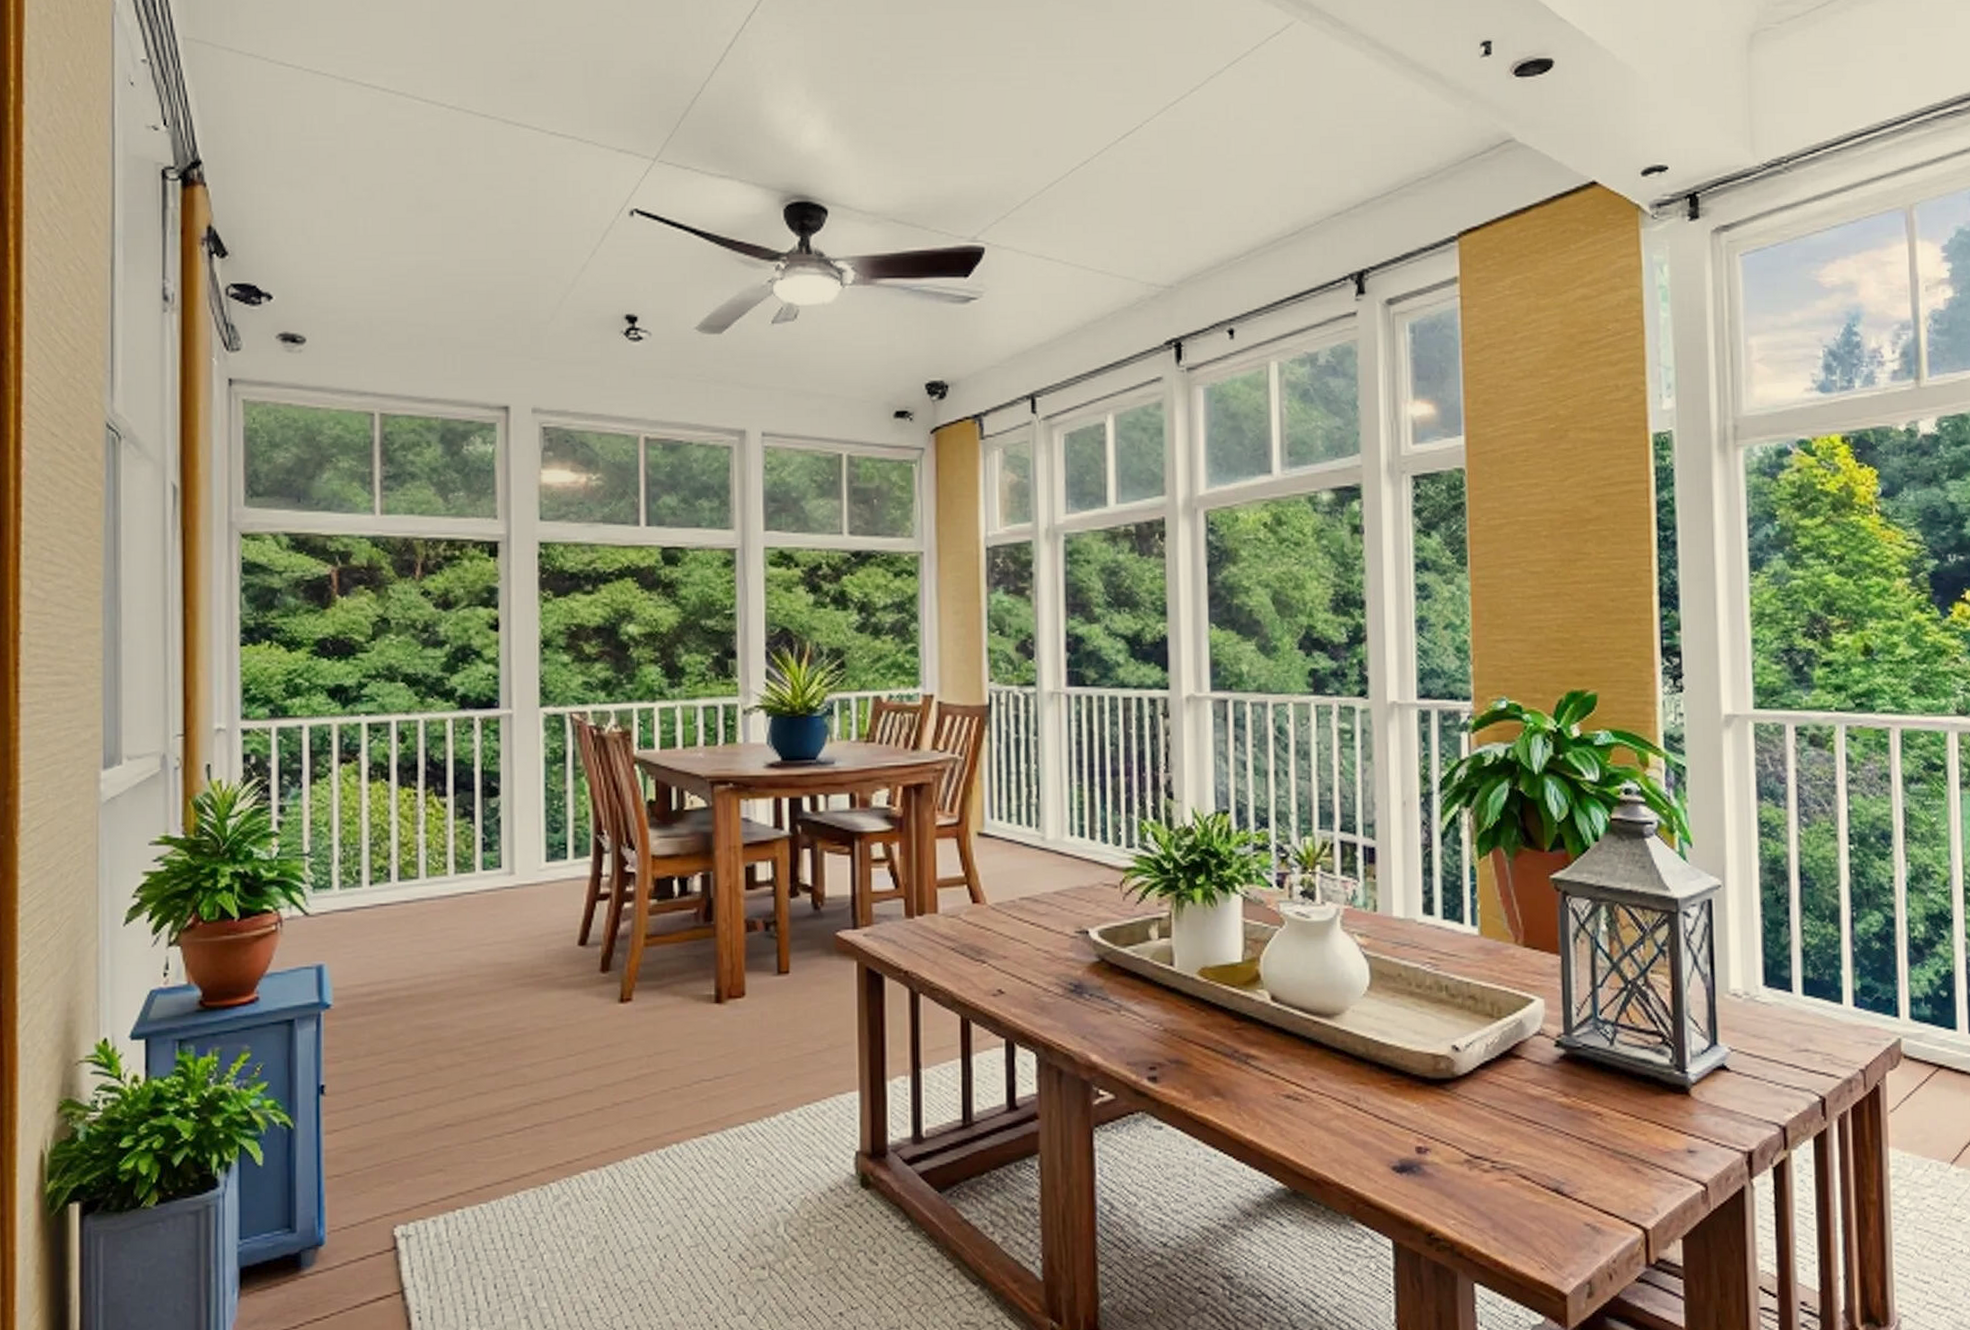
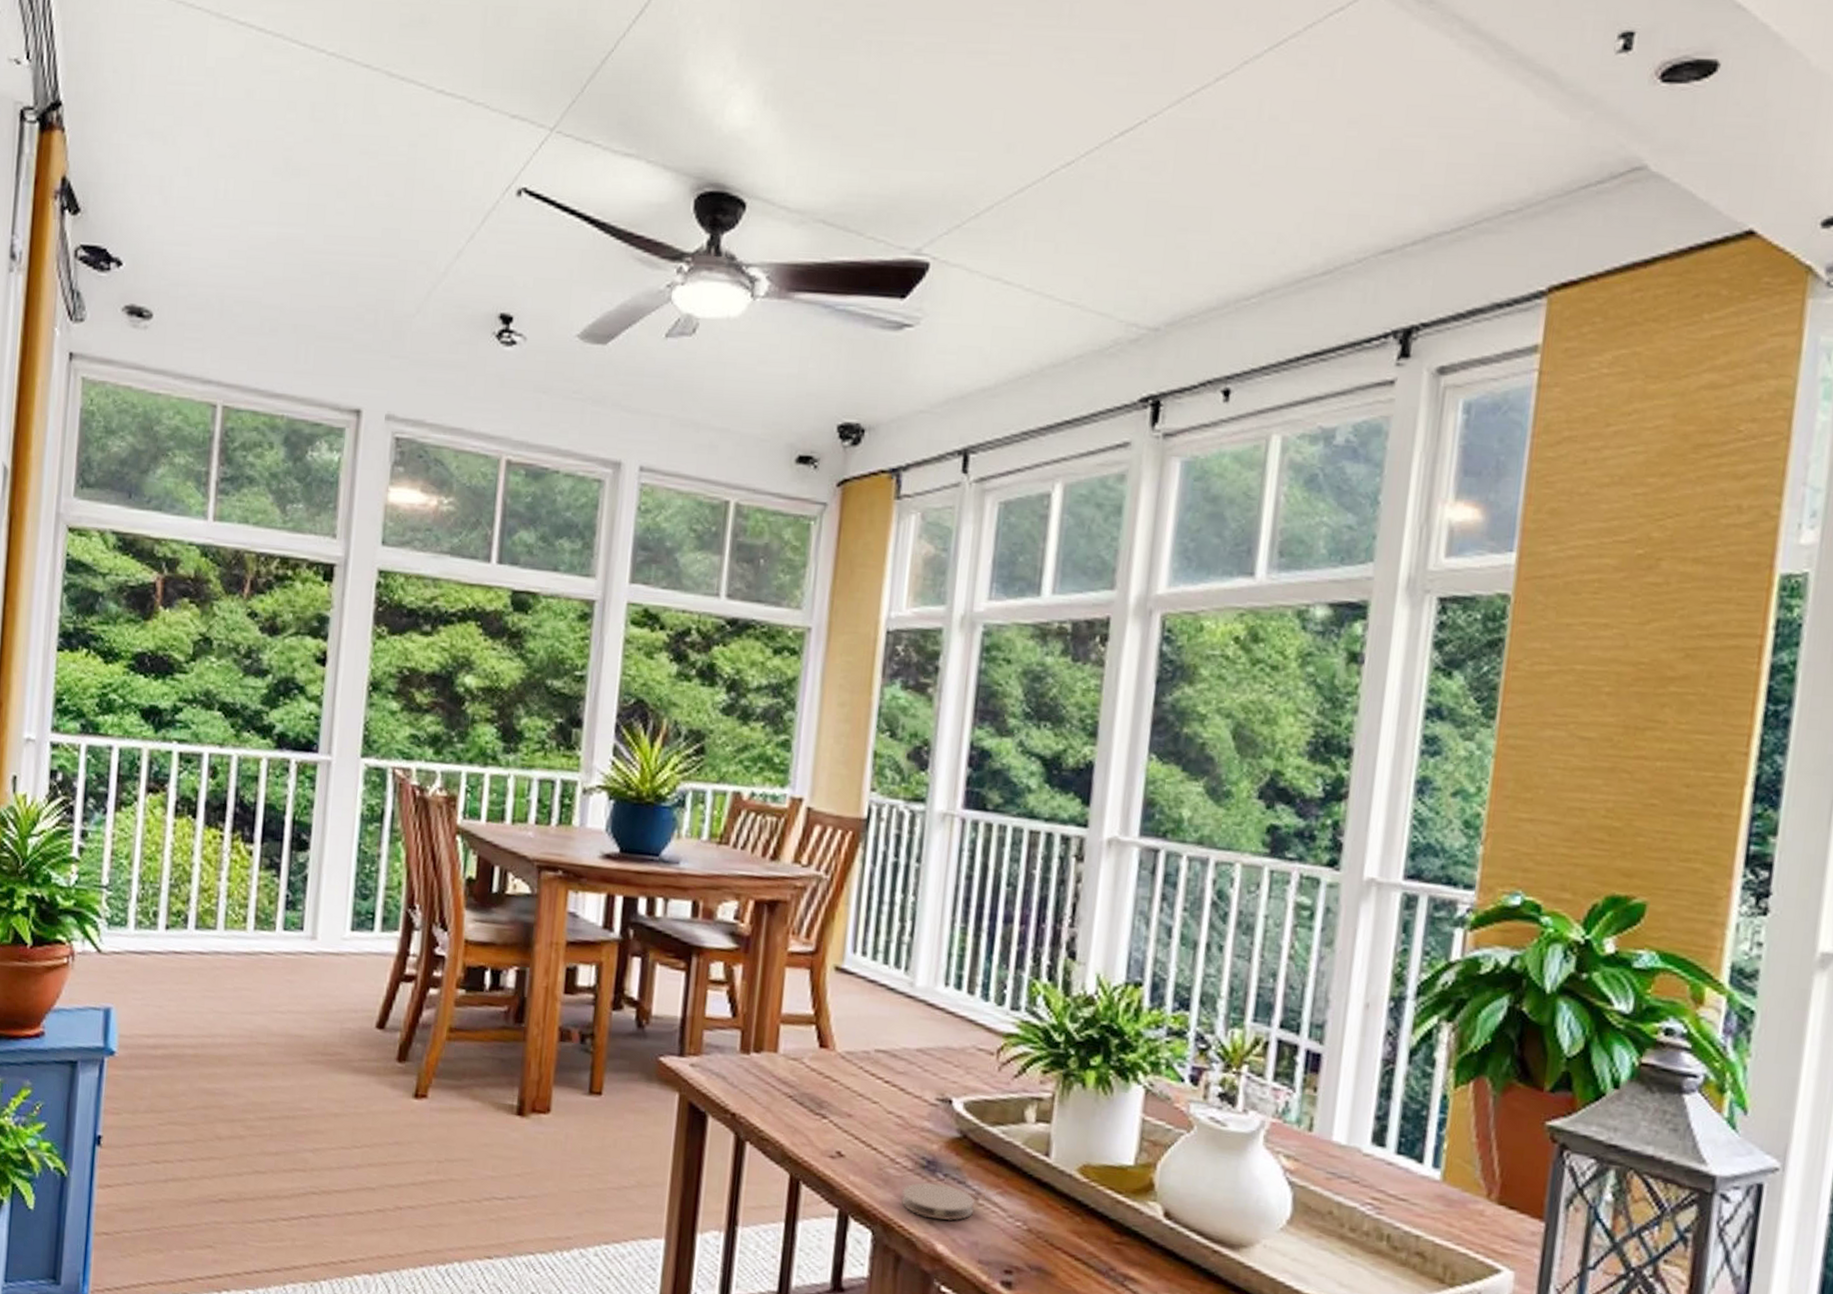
coaster: none [1057,1003,1117,1034] -> present [901,1182,974,1221]

